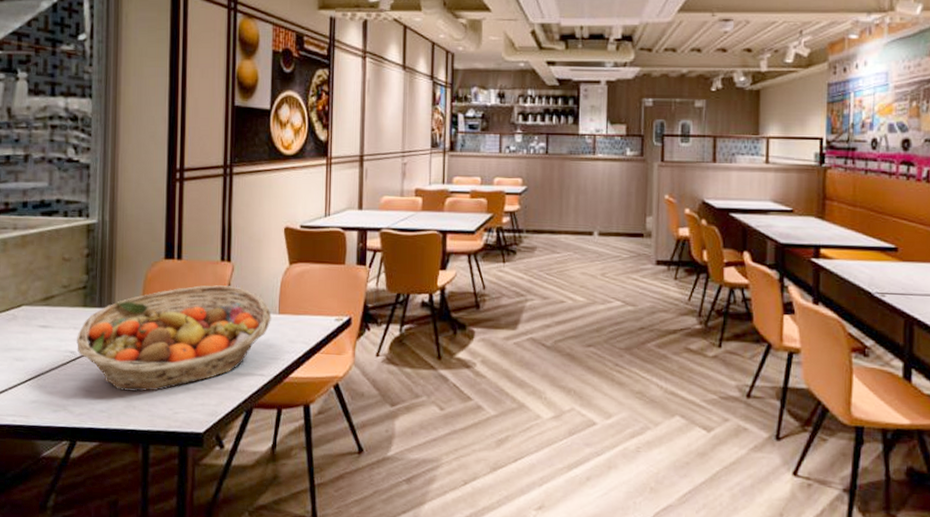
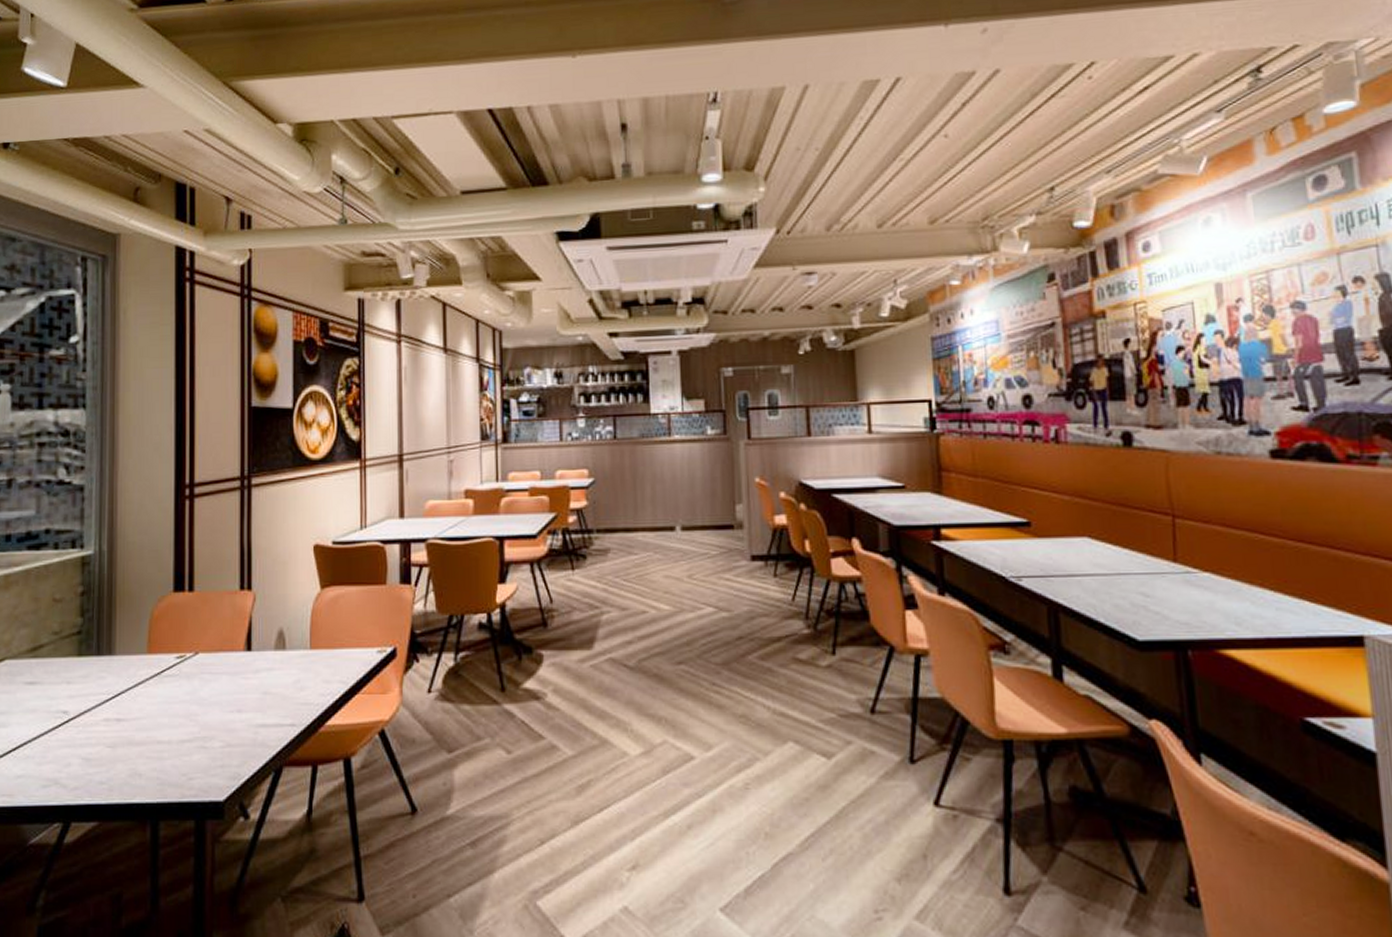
fruit basket: present [77,285,271,393] -> none [70,619,302,757]

